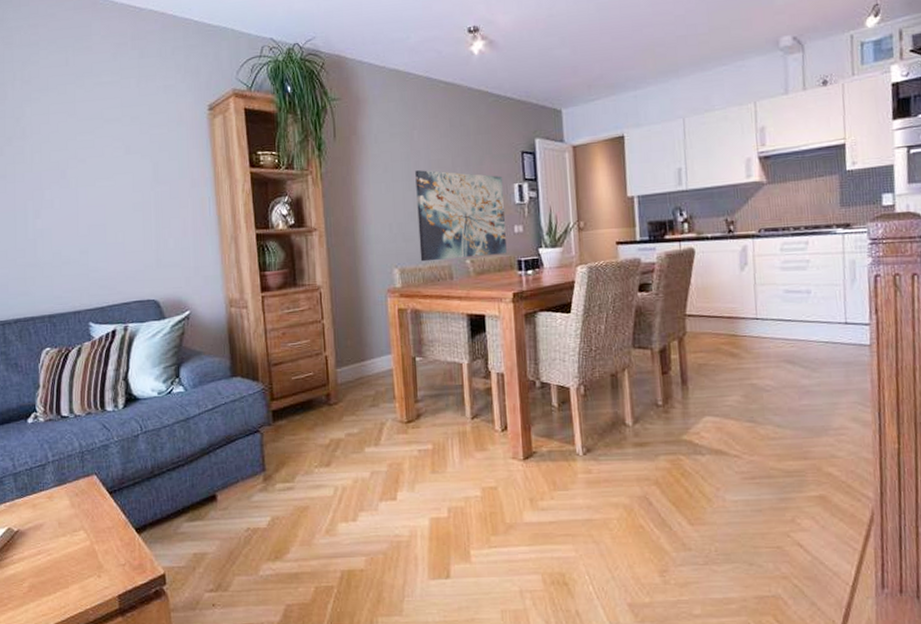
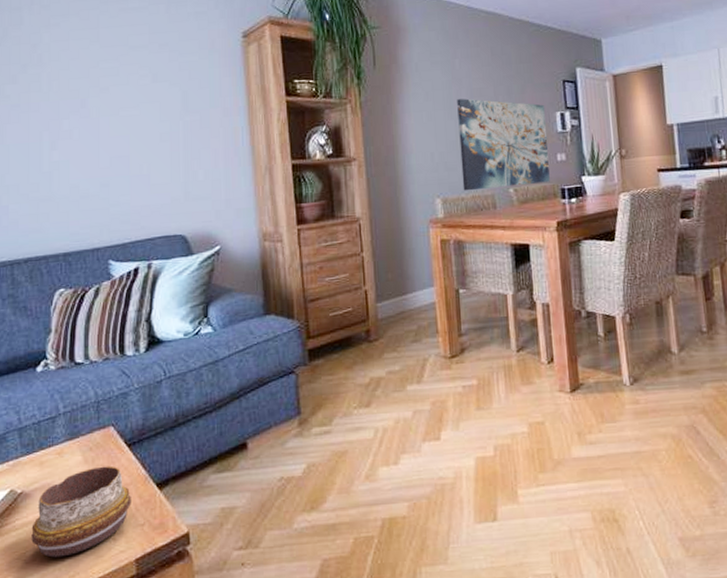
decorative bowl: none [27,510,114,590] -> present [31,465,131,558]

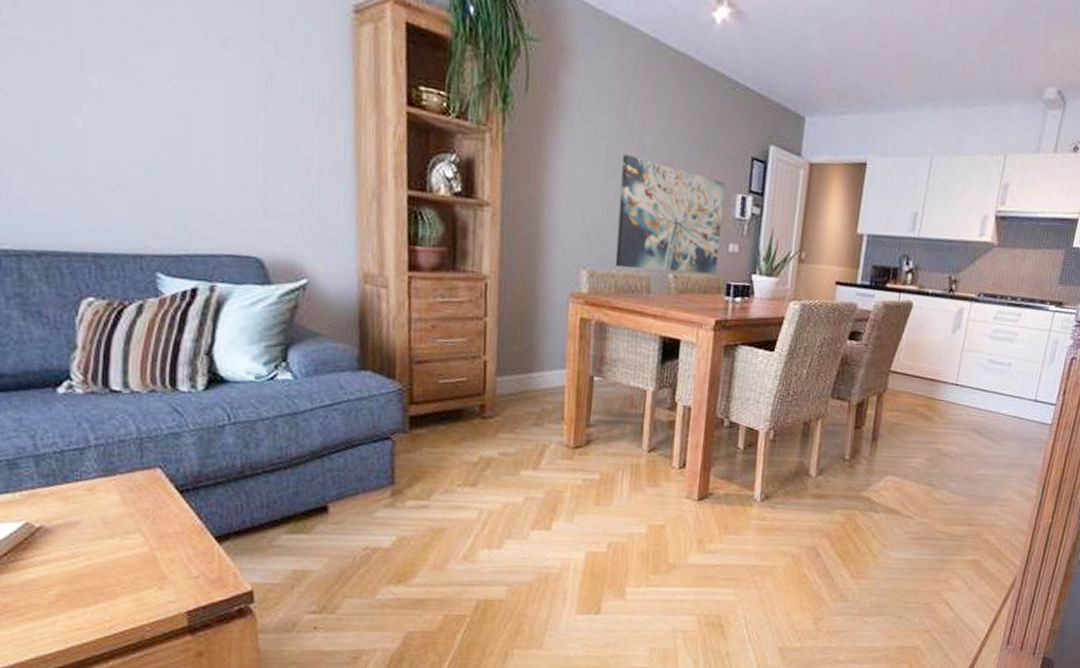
decorative bowl: present [31,465,131,558] -> none [55,510,183,601]

